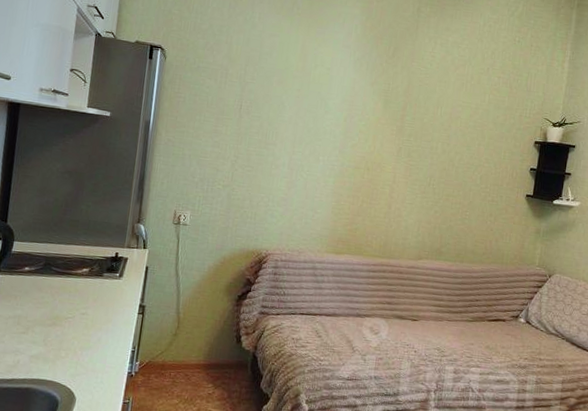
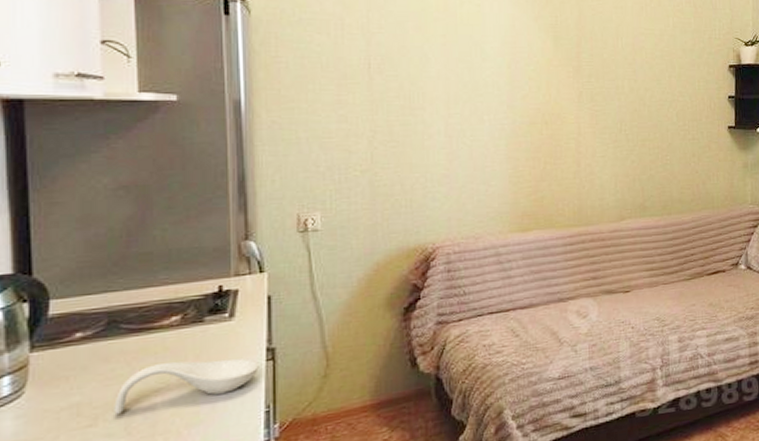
spoon rest: none [39,300,133,331] -> present [114,358,259,414]

